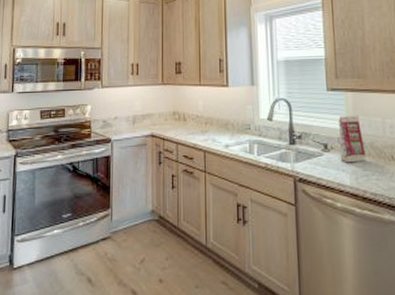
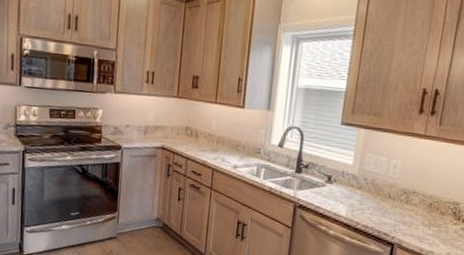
gift box: present [338,116,366,163] -> none [341,151,367,197]

